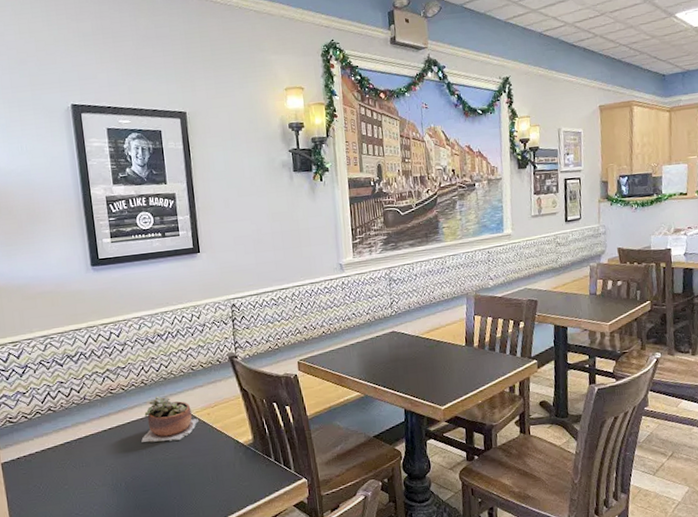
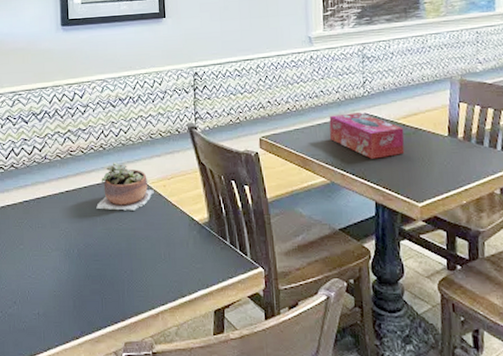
tissue box: none [361,330,429,372] -> present [329,111,405,159]

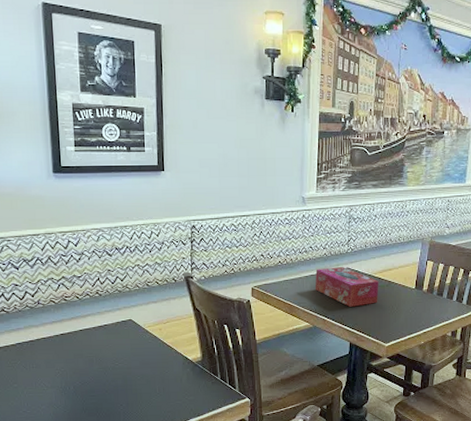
succulent plant: present [96,162,154,211] -> none [92,307,150,352]

